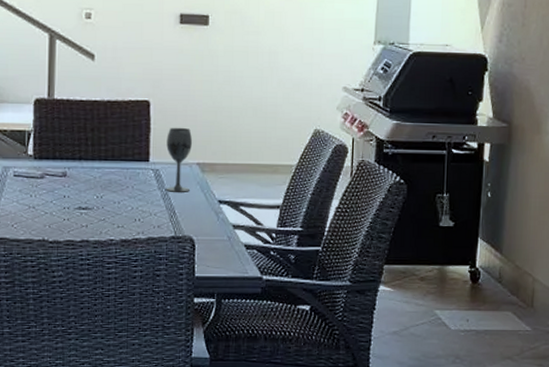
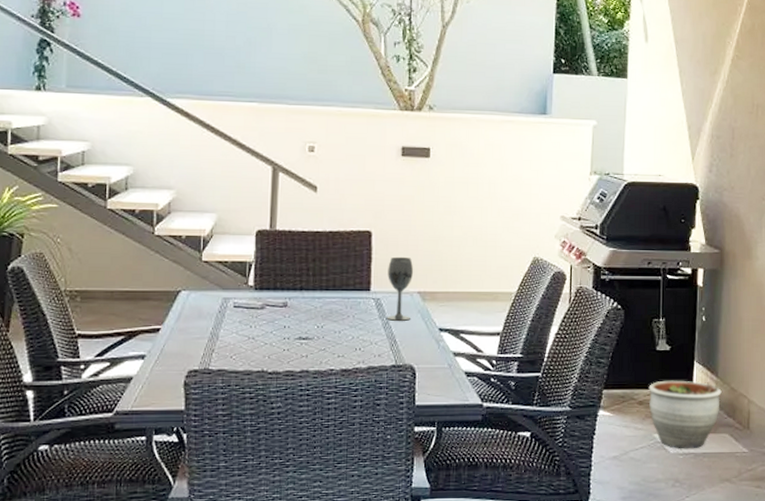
planter pot: none [430,256,506,325] -> present [648,380,722,448]

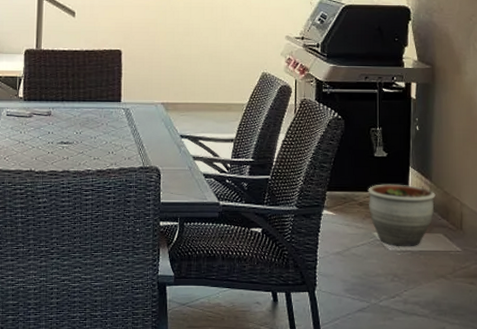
wine glass: present [387,256,414,321] -> none [135,72,158,128]

